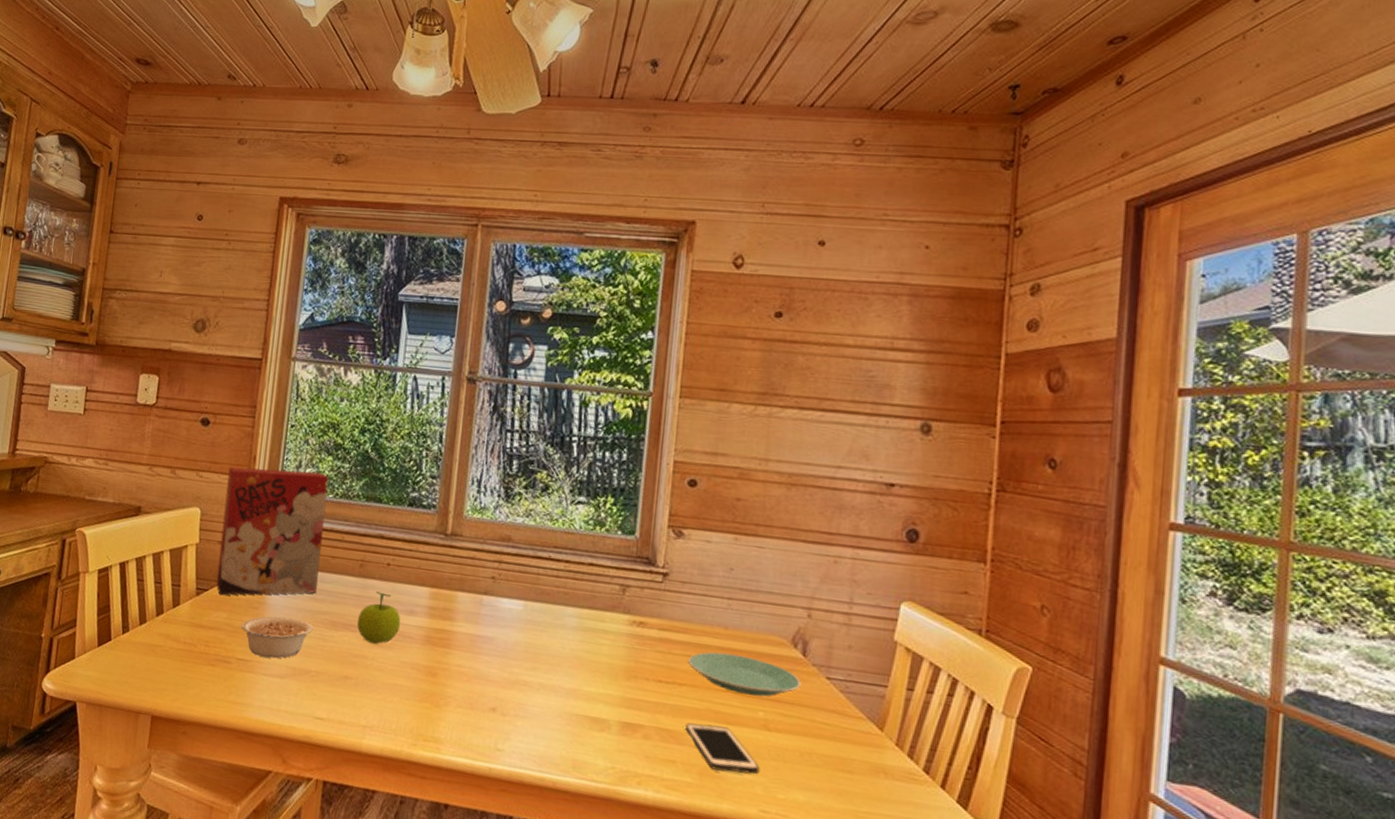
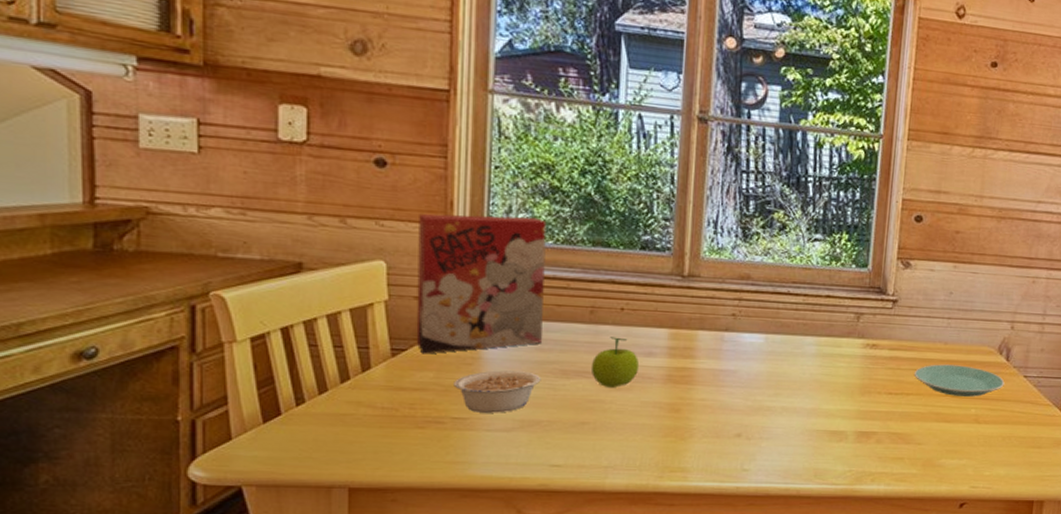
cell phone: present [685,723,760,775] -> none [912,424,971,461]

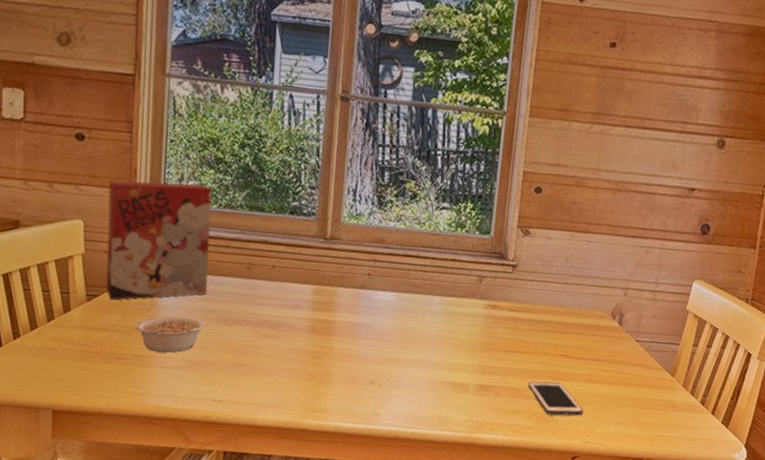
fruit: present [590,337,640,387] -> none [246,290,288,335]
cell phone: none [912,424,971,461] -> present [528,381,584,416]
plate: present [913,364,1005,397] -> none [531,326,617,358]

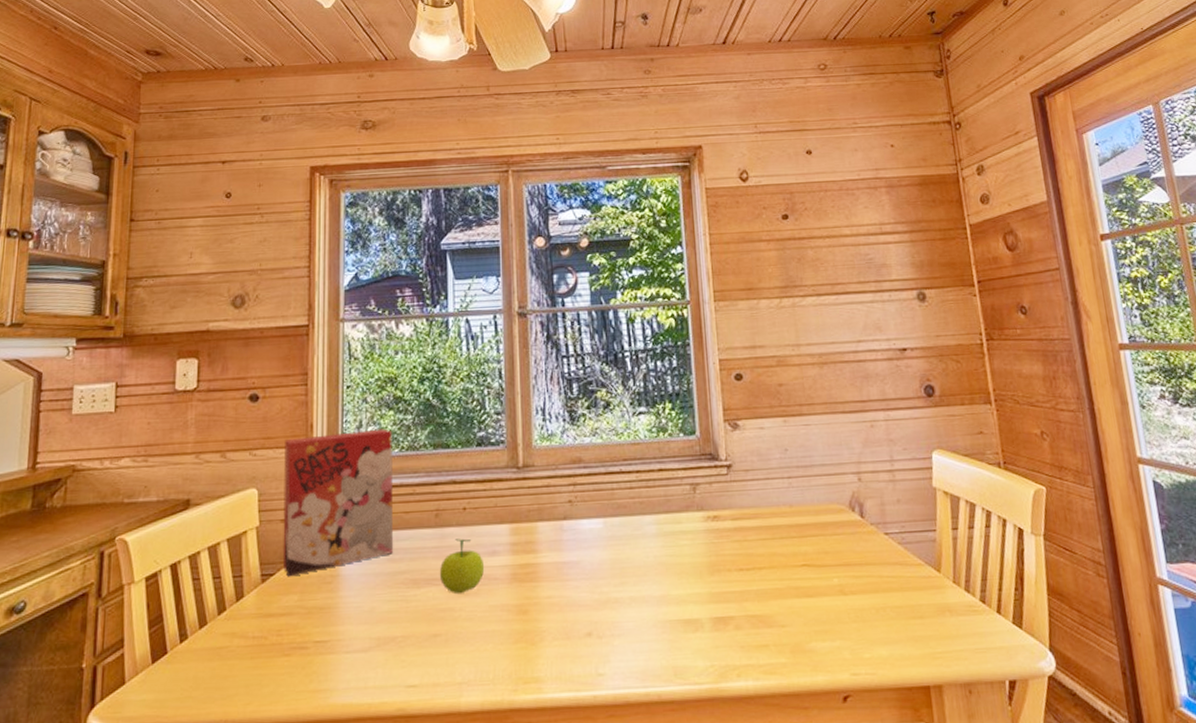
legume: present [135,316,206,353] -> none [315,584,394,634]
fruit: none [246,290,288,335] -> present [439,538,485,593]
cell phone: present [528,381,584,416] -> none [772,601,844,645]

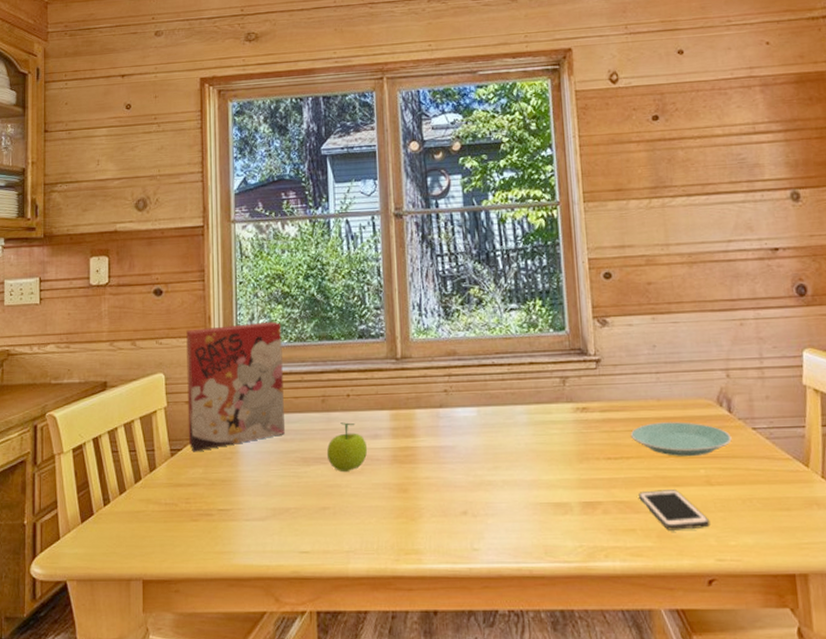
plate: none [762,528,865,565] -> present [630,422,732,456]
cell phone: none [772,601,844,645] -> present [639,490,710,530]

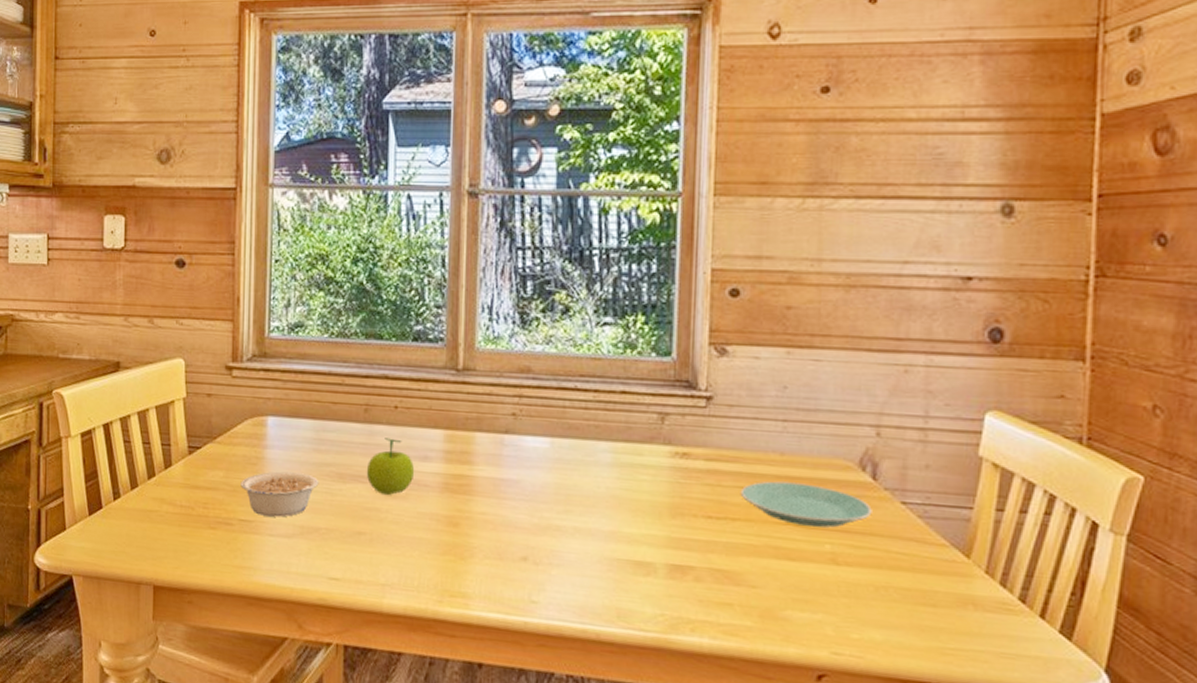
cereal box: present [186,321,285,452] -> none [209,310,322,453]
legume: none [218,461,287,503] -> present [240,471,319,517]
cell phone: present [639,490,710,530] -> none [742,561,829,614]

